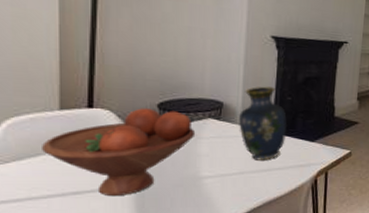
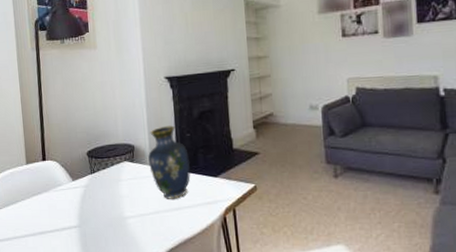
fruit bowl: present [42,108,196,197] -> none [18,157,117,236]

